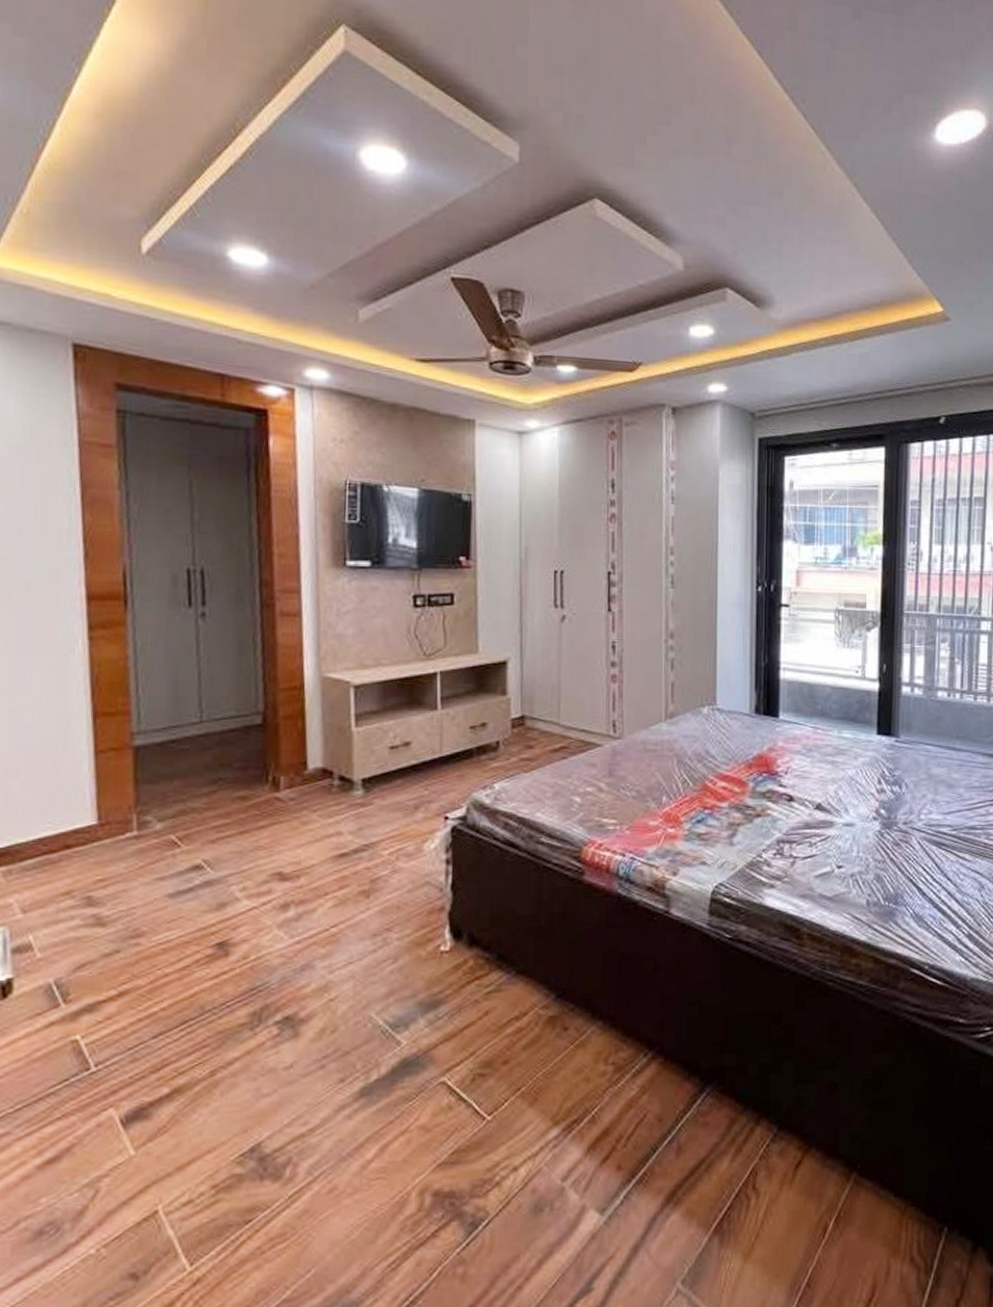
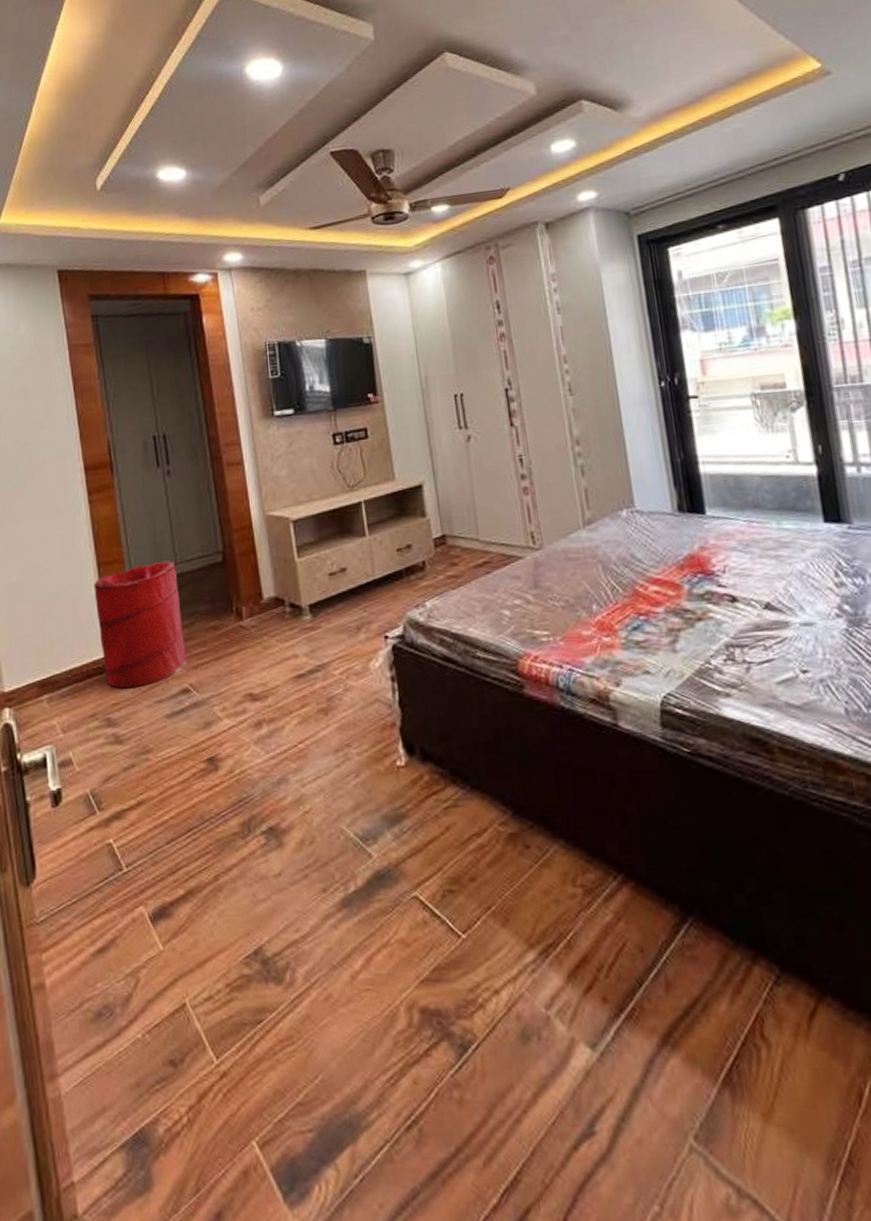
laundry hamper: none [84,716,203,863] -> present [94,560,187,689]

